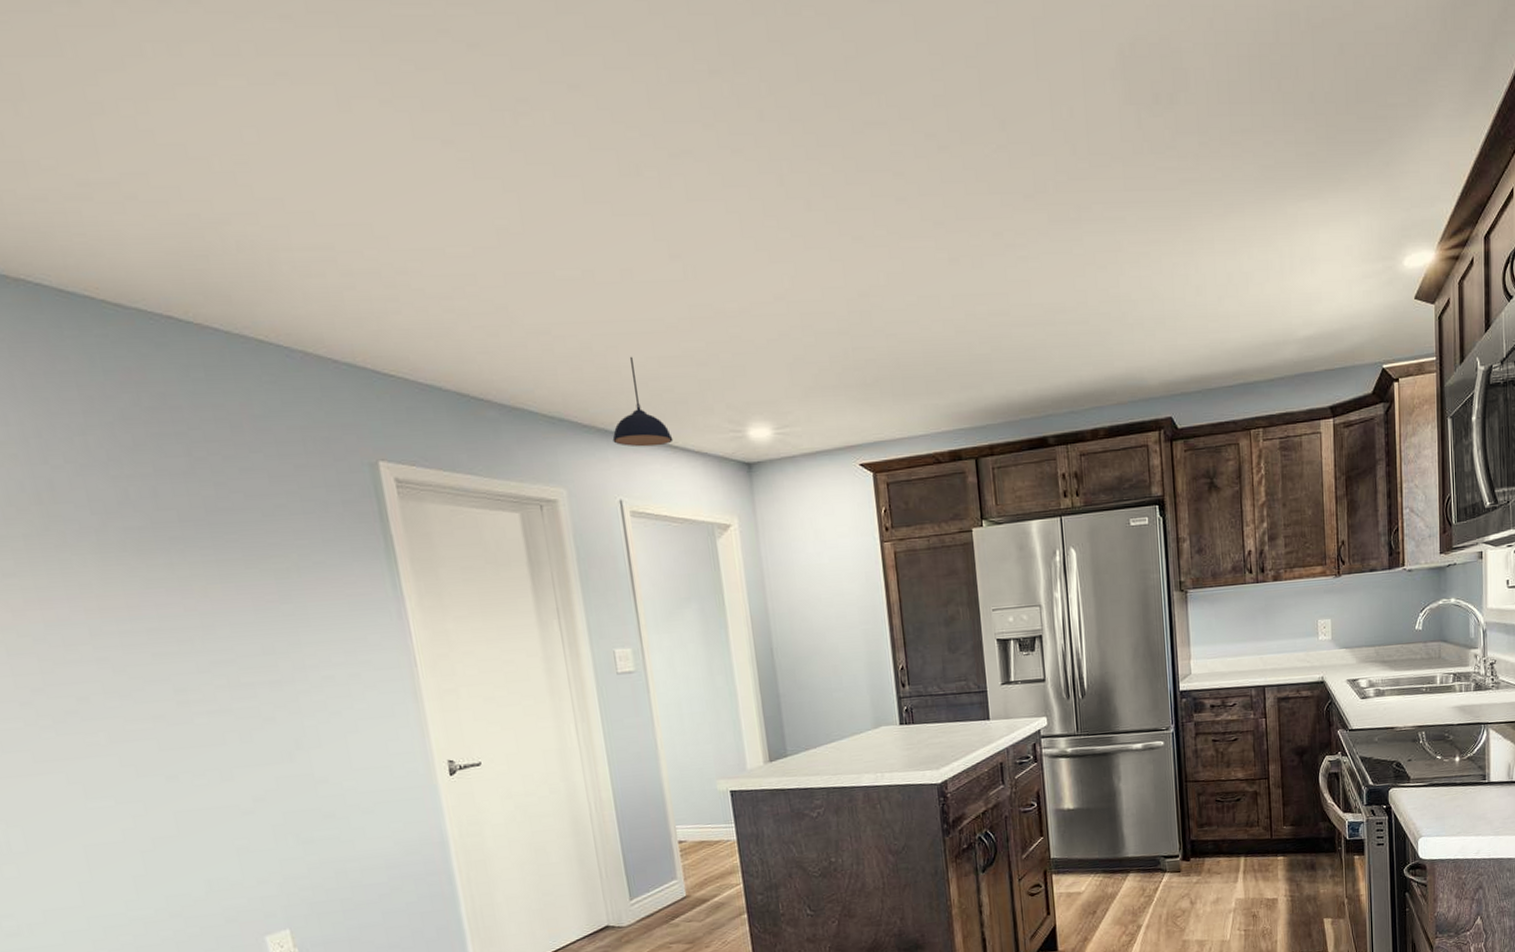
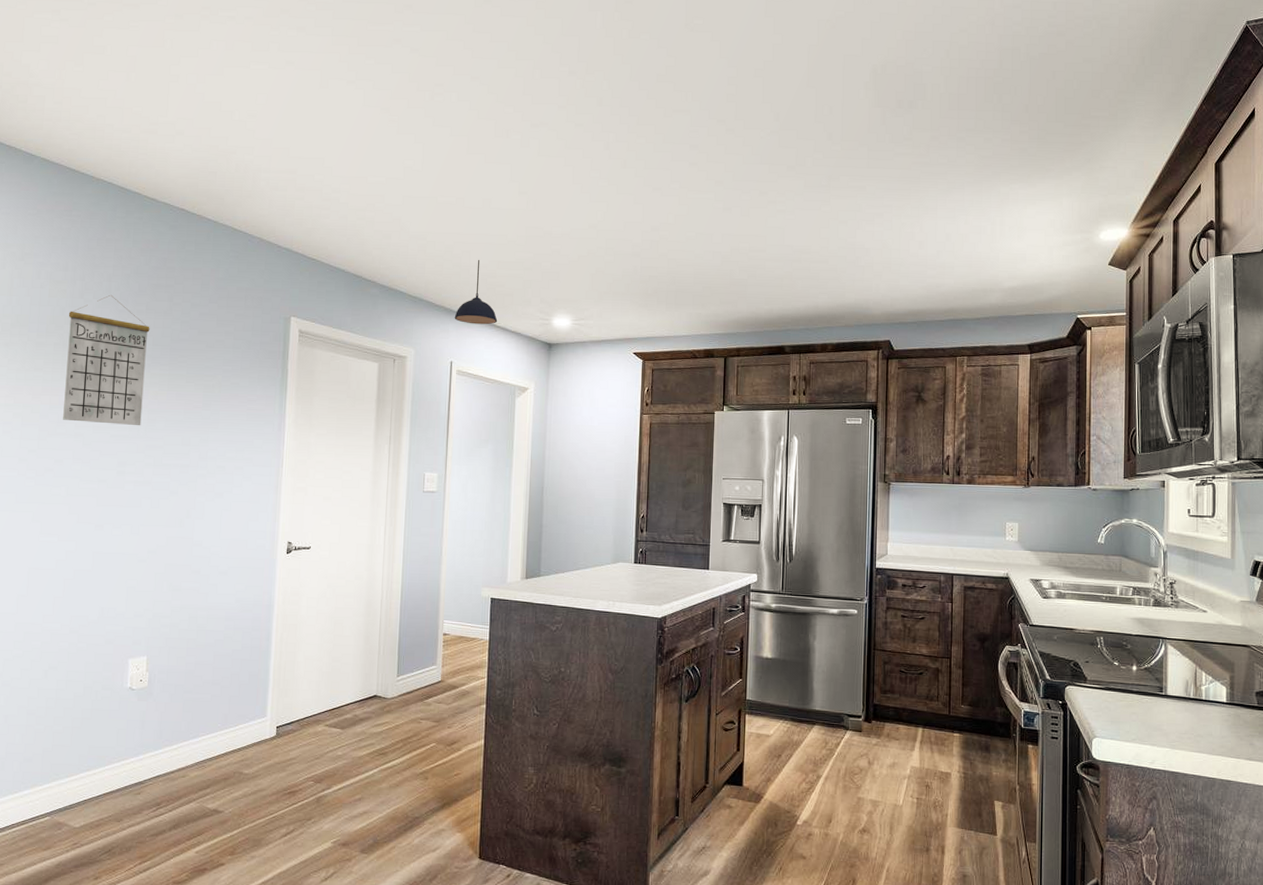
calendar: none [31,456,194,642] -> present [63,295,150,426]

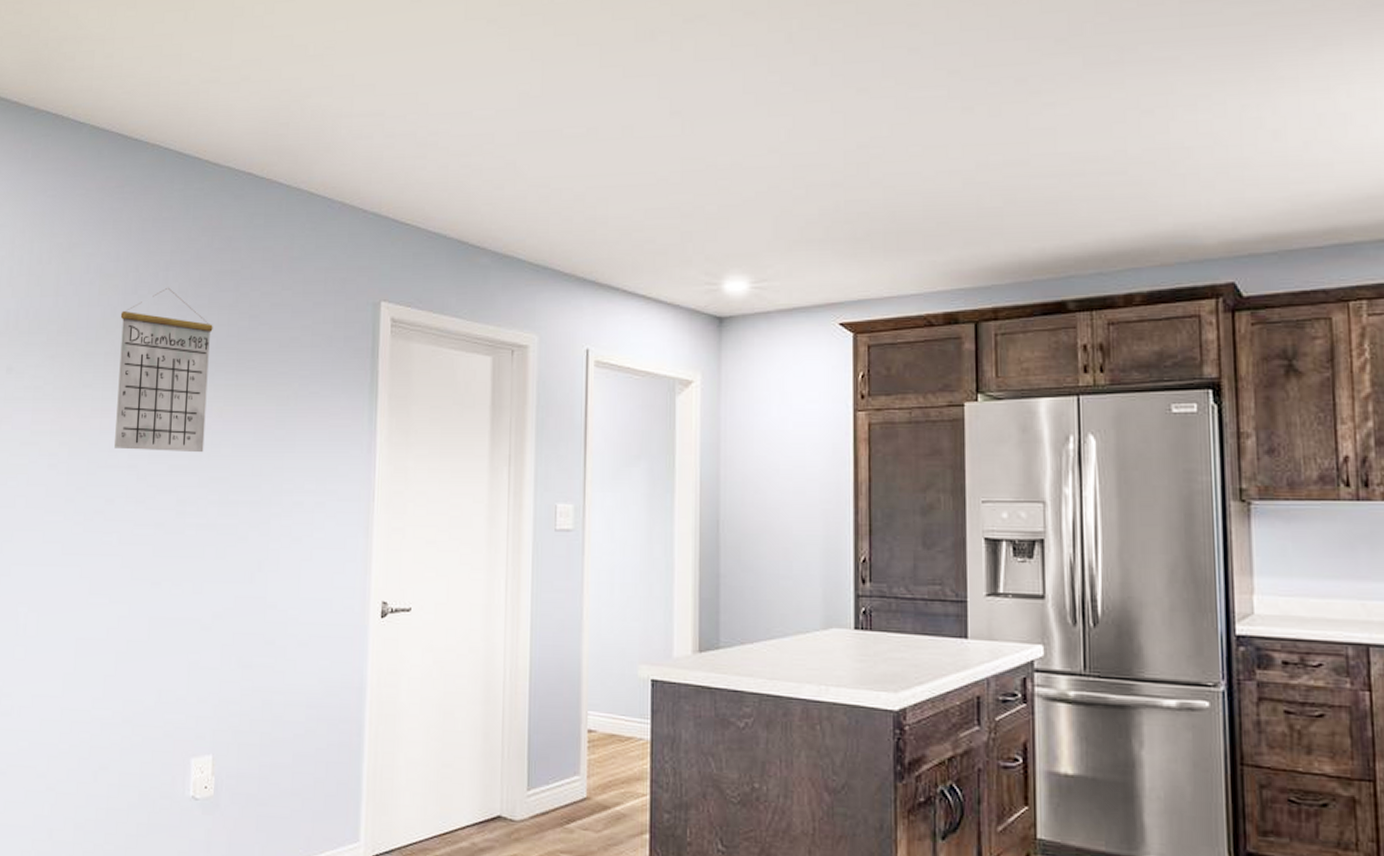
pendant light: present [454,259,498,325] -> none [589,208,648,297]

